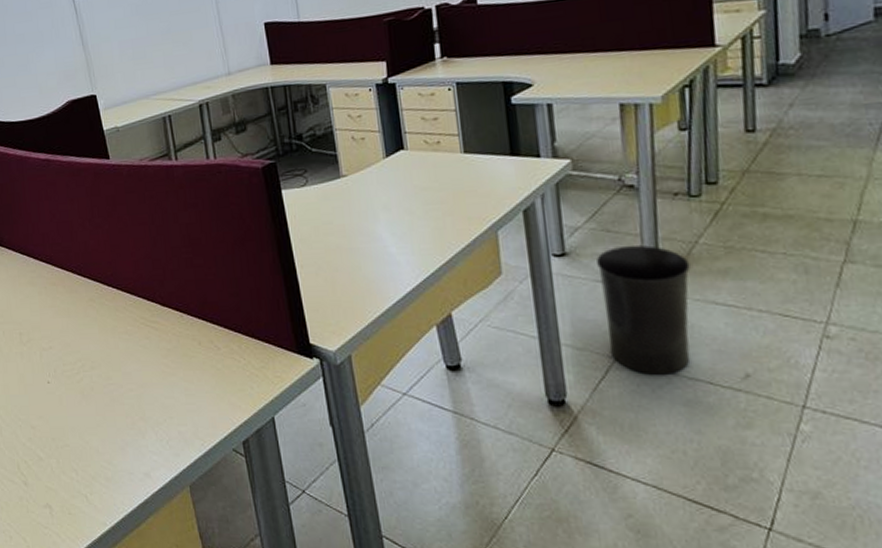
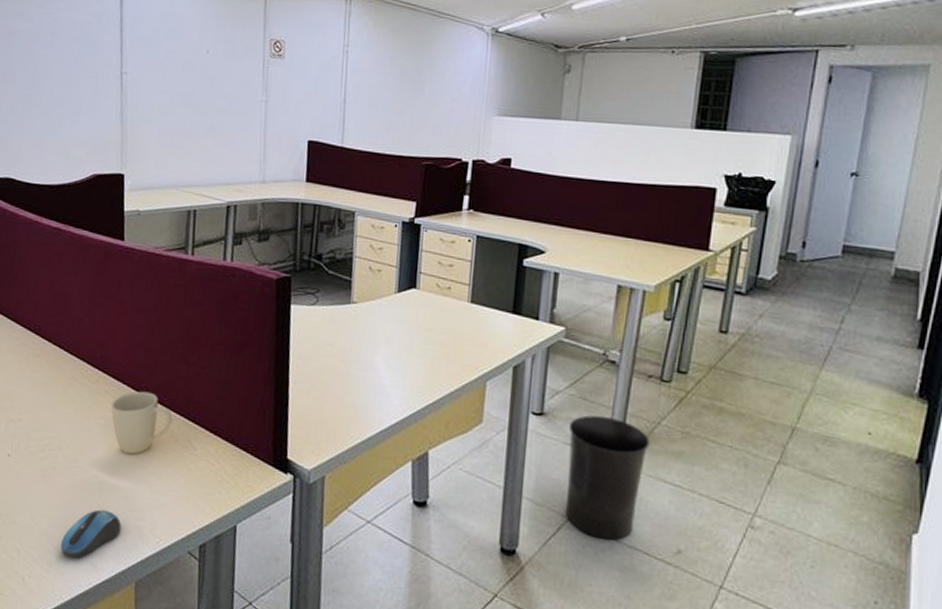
computer mouse: none [113,421,166,471] -> present [61,509,122,559]
mug: none [130,300,192,363] -> present [110,391,173,454]

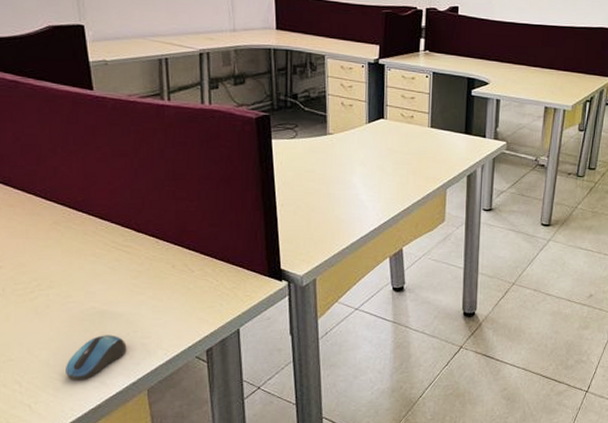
mug: present [110,391,173,454] -> none [100,227,167,283]
waste bin: present [564,415,650,541] -> none [510,206,570,295]

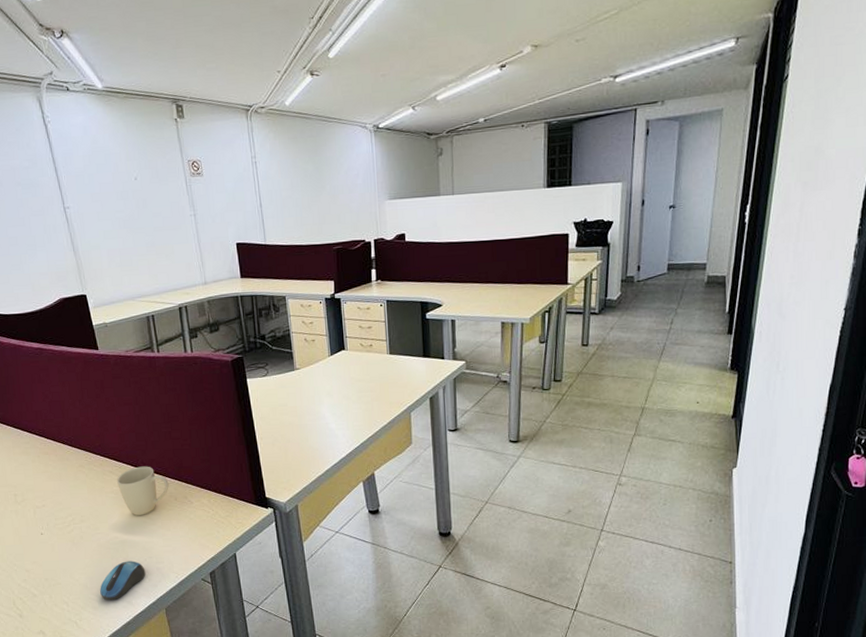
mug: none [100,227,167,283] -> present [116,466,169,515]

